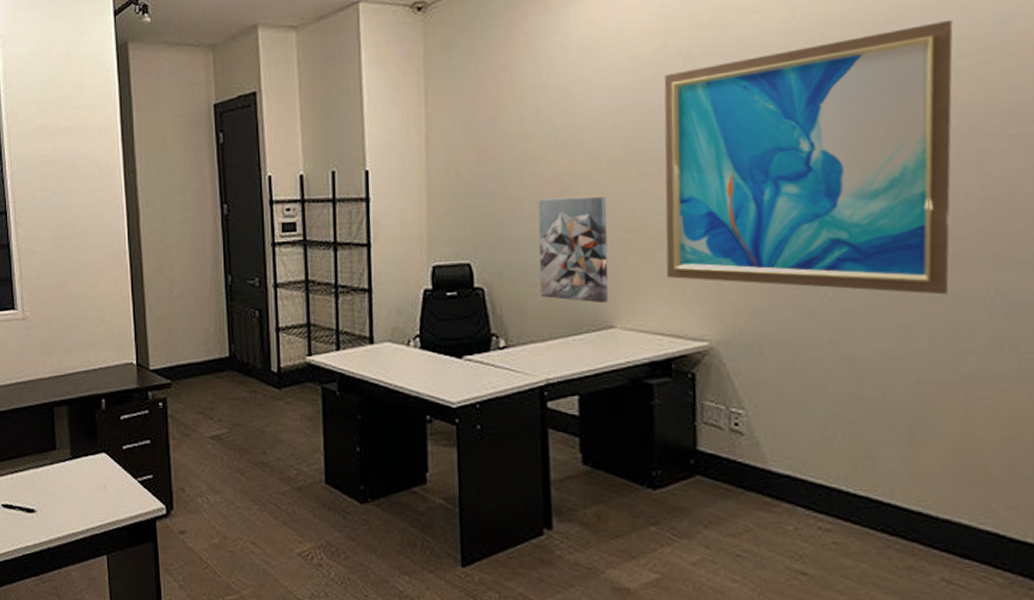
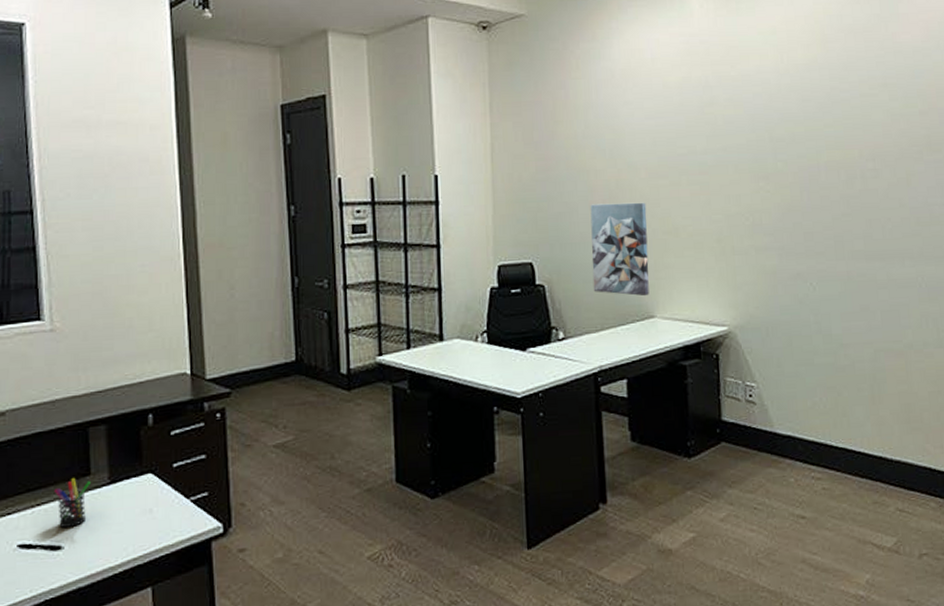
pen holder: none [28,450,56,494] -> present [54,477,90,528]
wall art: present [663,19,953,295] -> none [689,70,893,283]

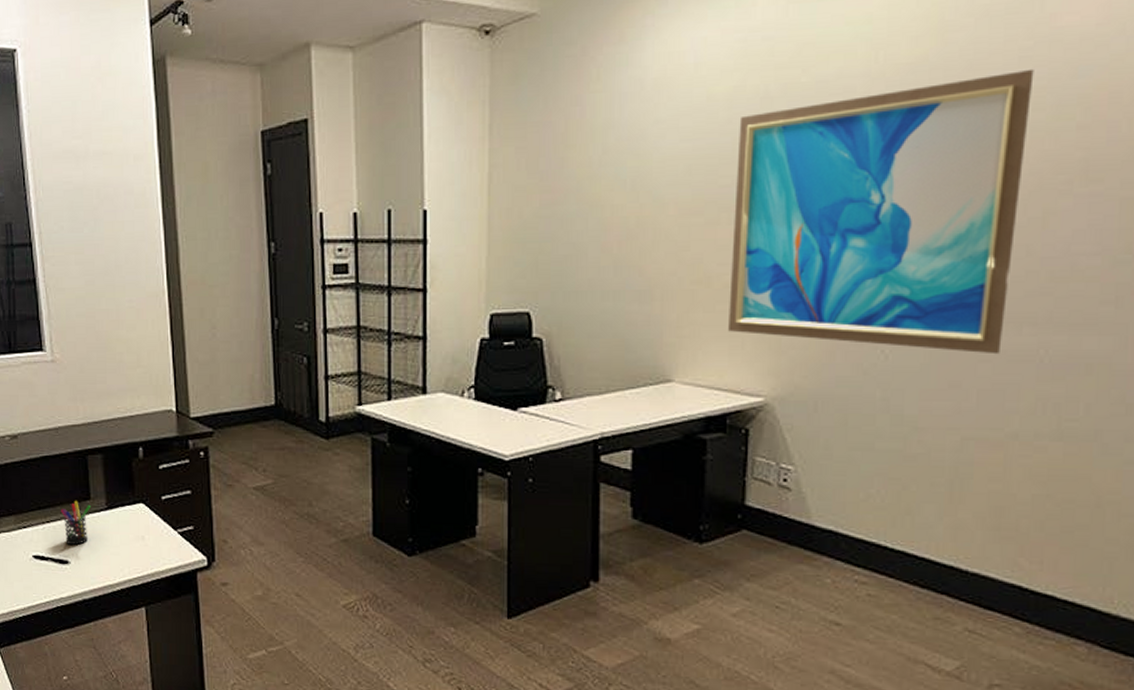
wall art: present [590,202,649,296] -> none [600,244,673,357]
wall art: none [689,70,893,283] -> present [728,68,1034,355]

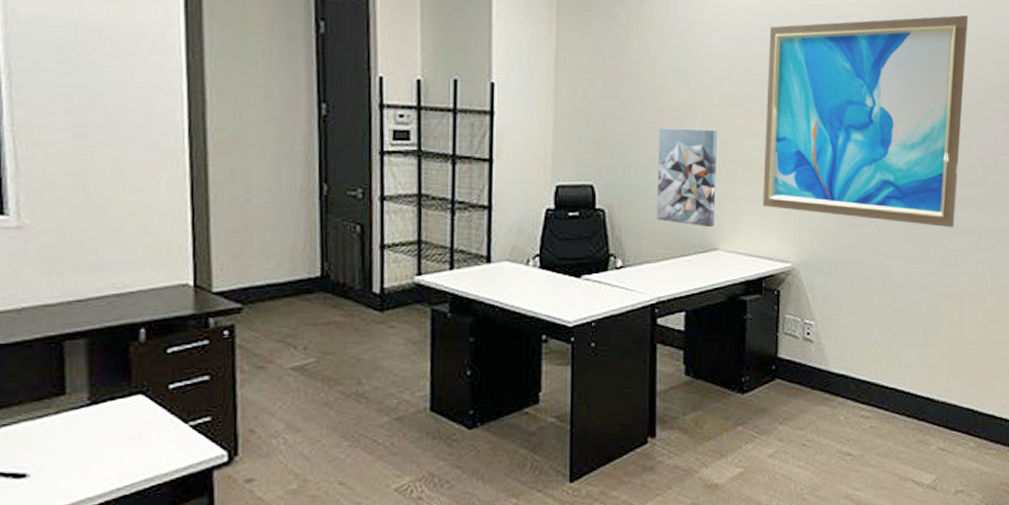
pen holder: present [60,500,91,545] -> none [18,397,65,453]
wall art: none [600,244,673,357] -> present [656,127,718,228]

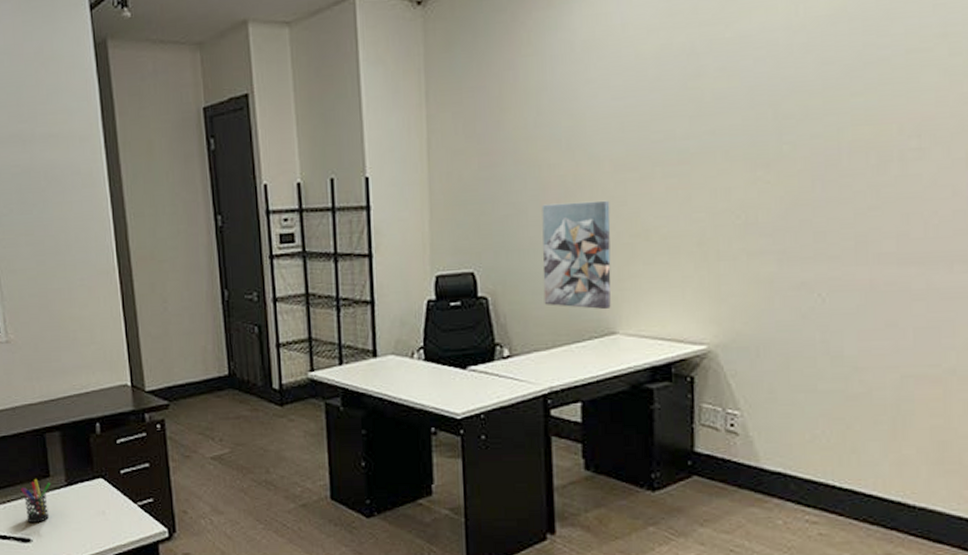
pen holder: none [18,397,65,453] -> present [20,478,50,522]
wall art: present [763,14,968,228] -> none [667,15,949,293]

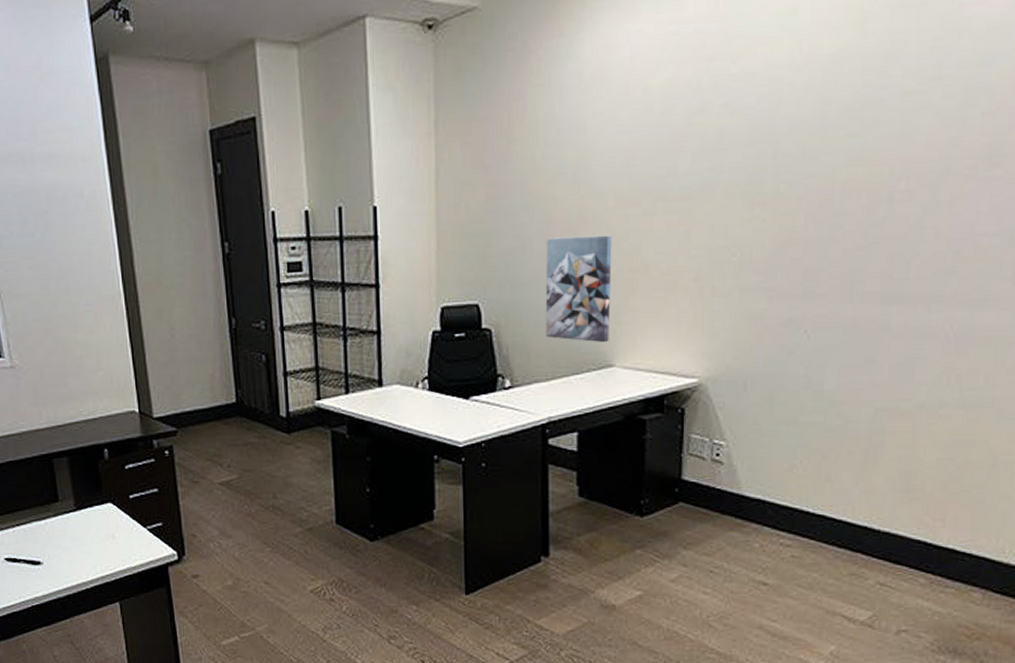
pen holder: present [20,478,50,522] -> none [29,503,59,546]

